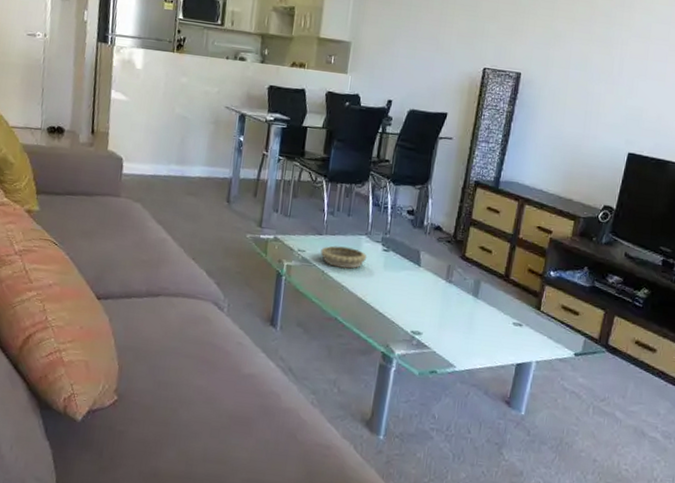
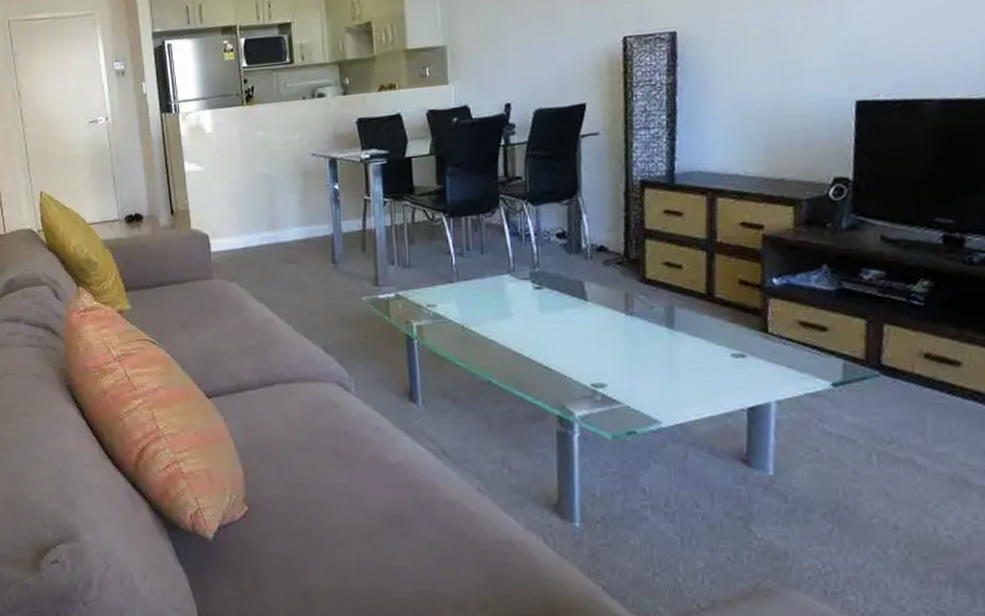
decorative bowl: present [320,246,367,269] -> none [455,292,516,319]

